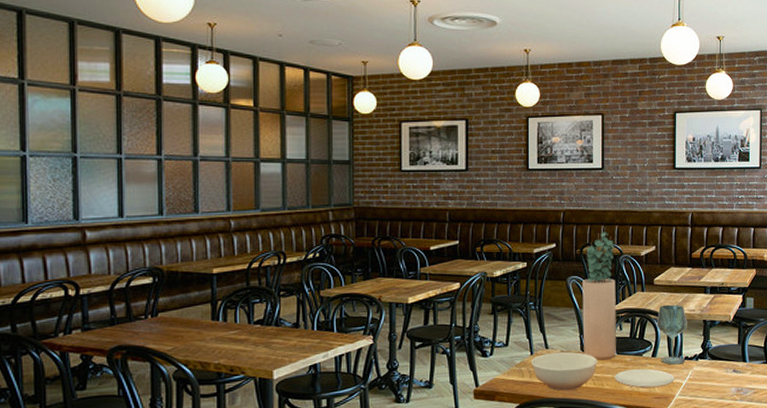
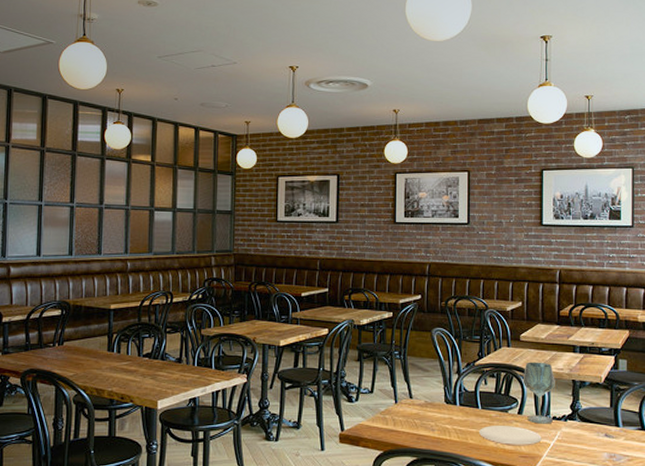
bowl: present [531,351,598,391] -> none [395,402,462,442]
vase: present [582,227,616,360] -> none [447,281,481,414]

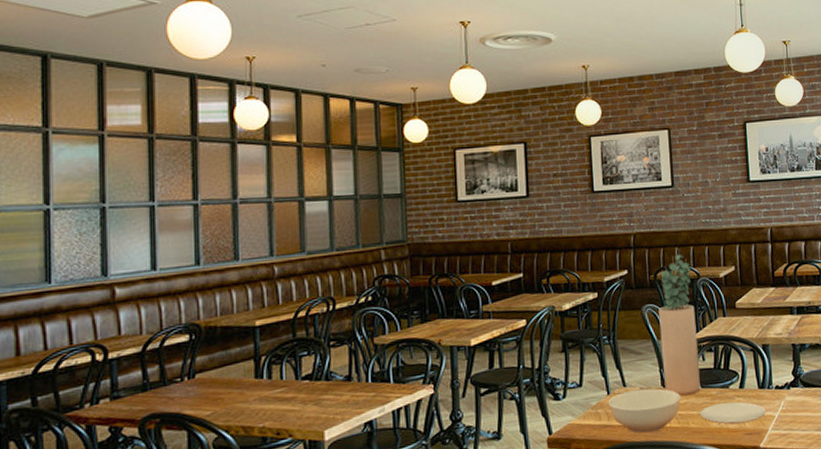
bowl: none [395,402,462,442] -> present [608,388,681,433]
vase: none [447,281,481,414] -> present [658,249,700,396]
wine glass: present [522,362,555,424] -> none [741,328,776,396]

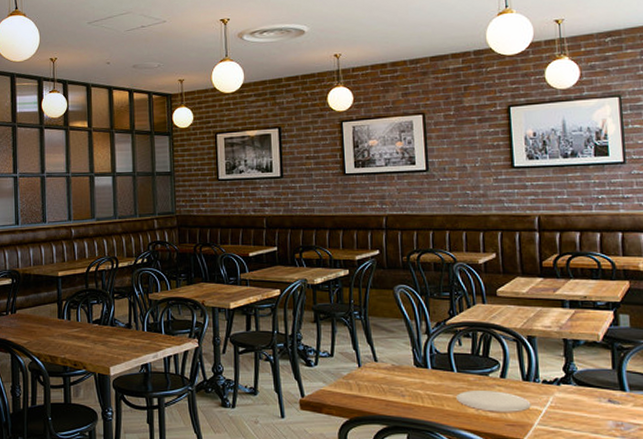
bowl: present [608,388,681,433] -> none [359,366,436,409]
vase: present [658,249,700,396] -> none [411,232,456,378]

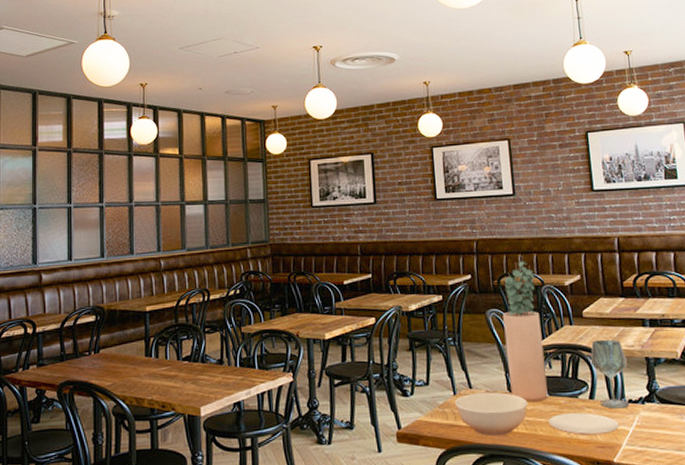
bowl: none [359,366,436,409] -> present [454,392,528,436]
vase: none [411,232,456,378] -> present [503,255,548,402]
wine glass: none [503,319,543,388] -> present [590,339,629,409]

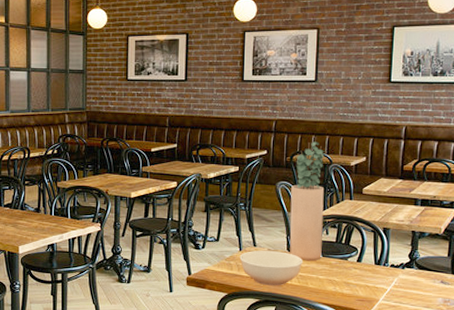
plate: present [548,413,619,436] -> none [318,272,379,291]
wine glass: present [590,339,629,409] -> none [363,213,395,271]

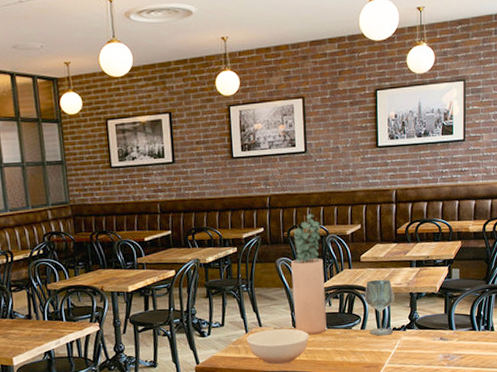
wine glass: none [363,213,395,271] -> present [364,279,394,336]

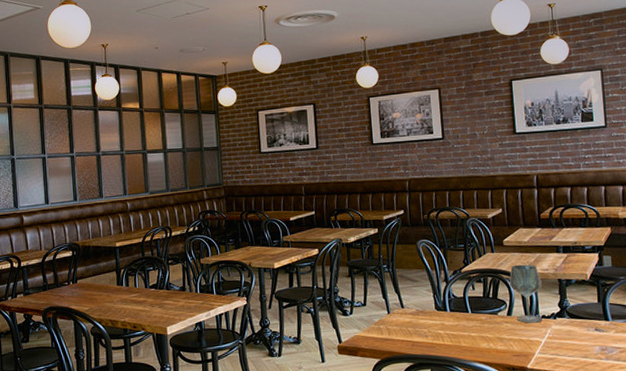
bowl: present [246,328,310,365] -> none [388,310,453,348]
vase: present [291,209,327,335] -> none [432,192,471,319]

